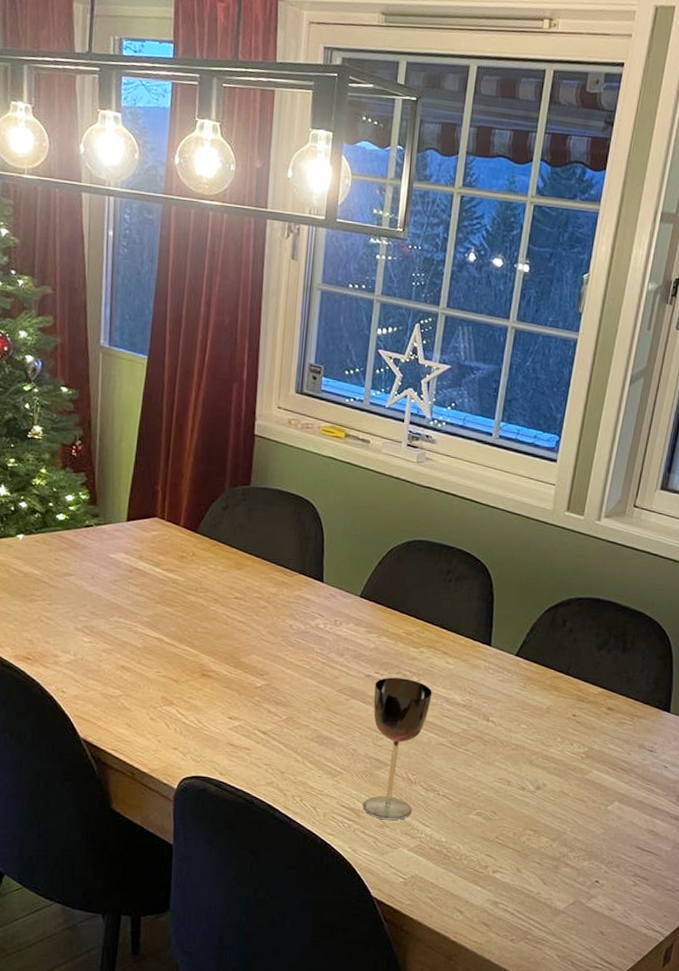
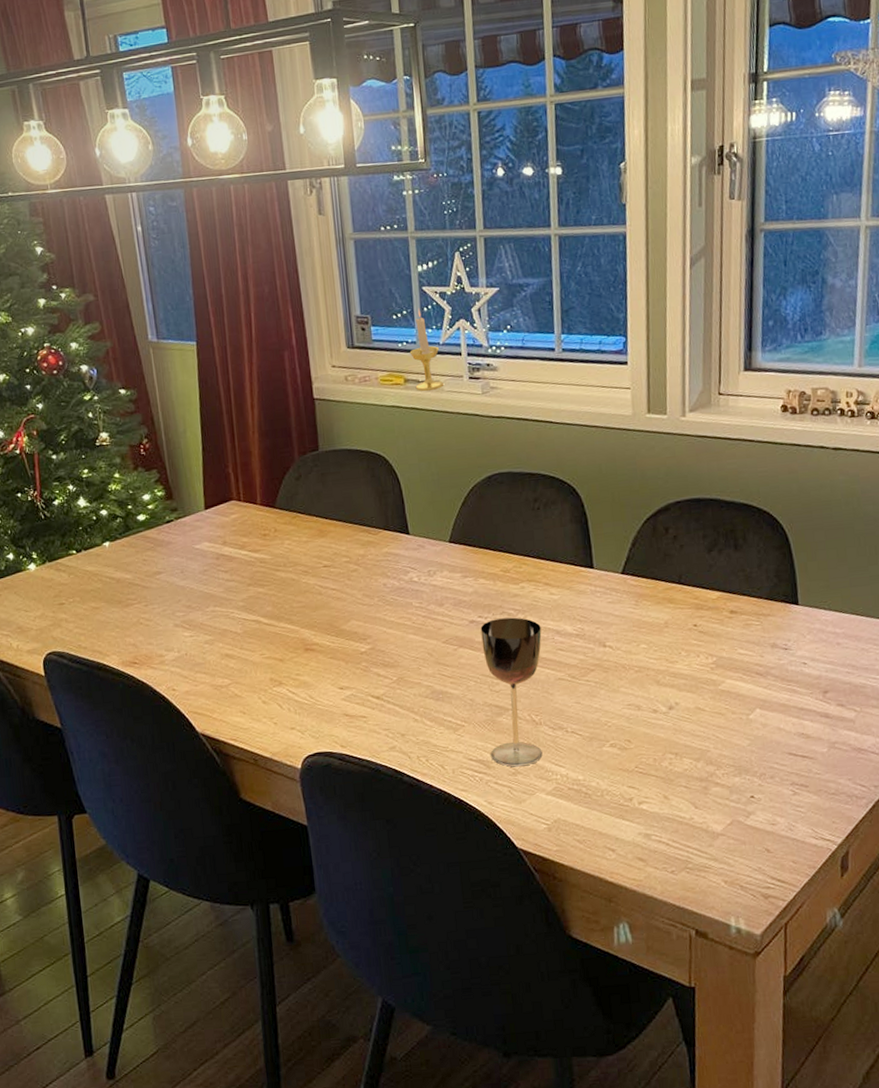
candlestick: none [354,369,385,450] -> present [409,308,444,392]

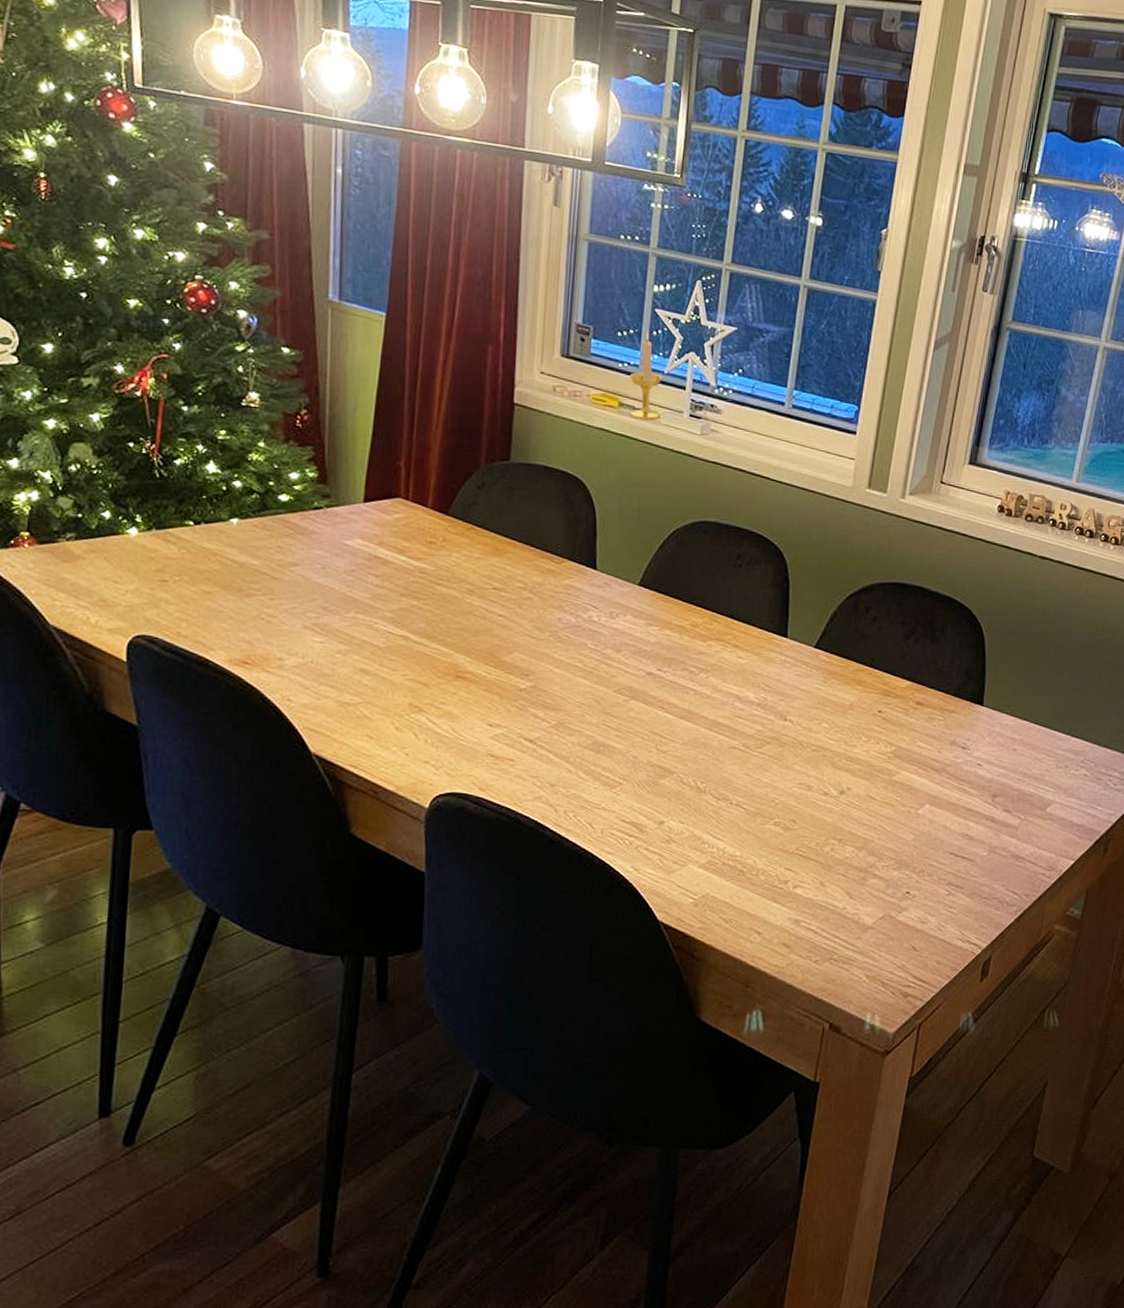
wineglass: present [480,617,543,767] -> none [646,674,722,835]

